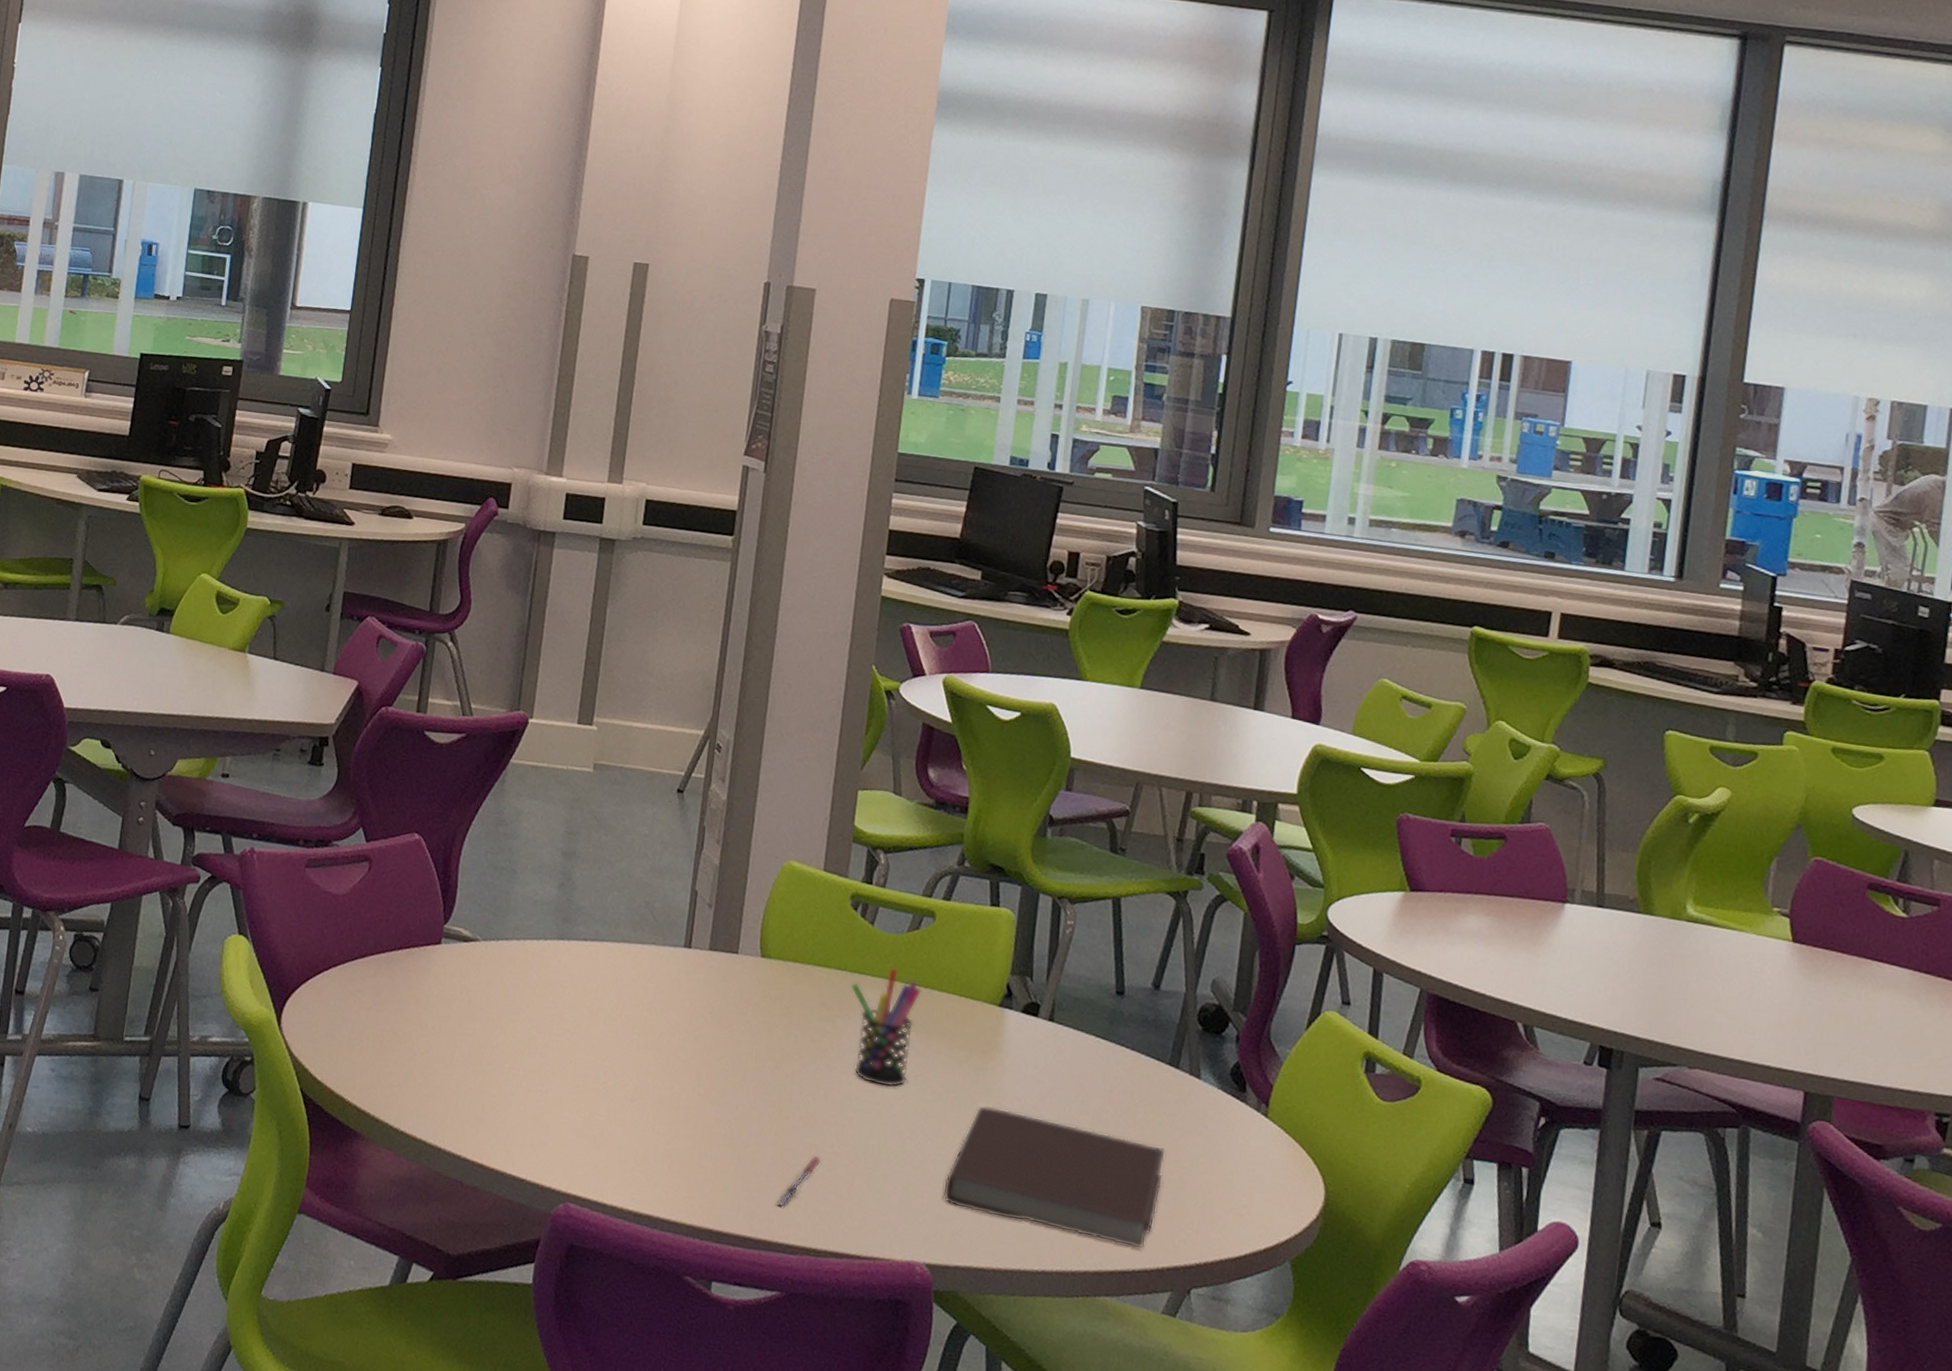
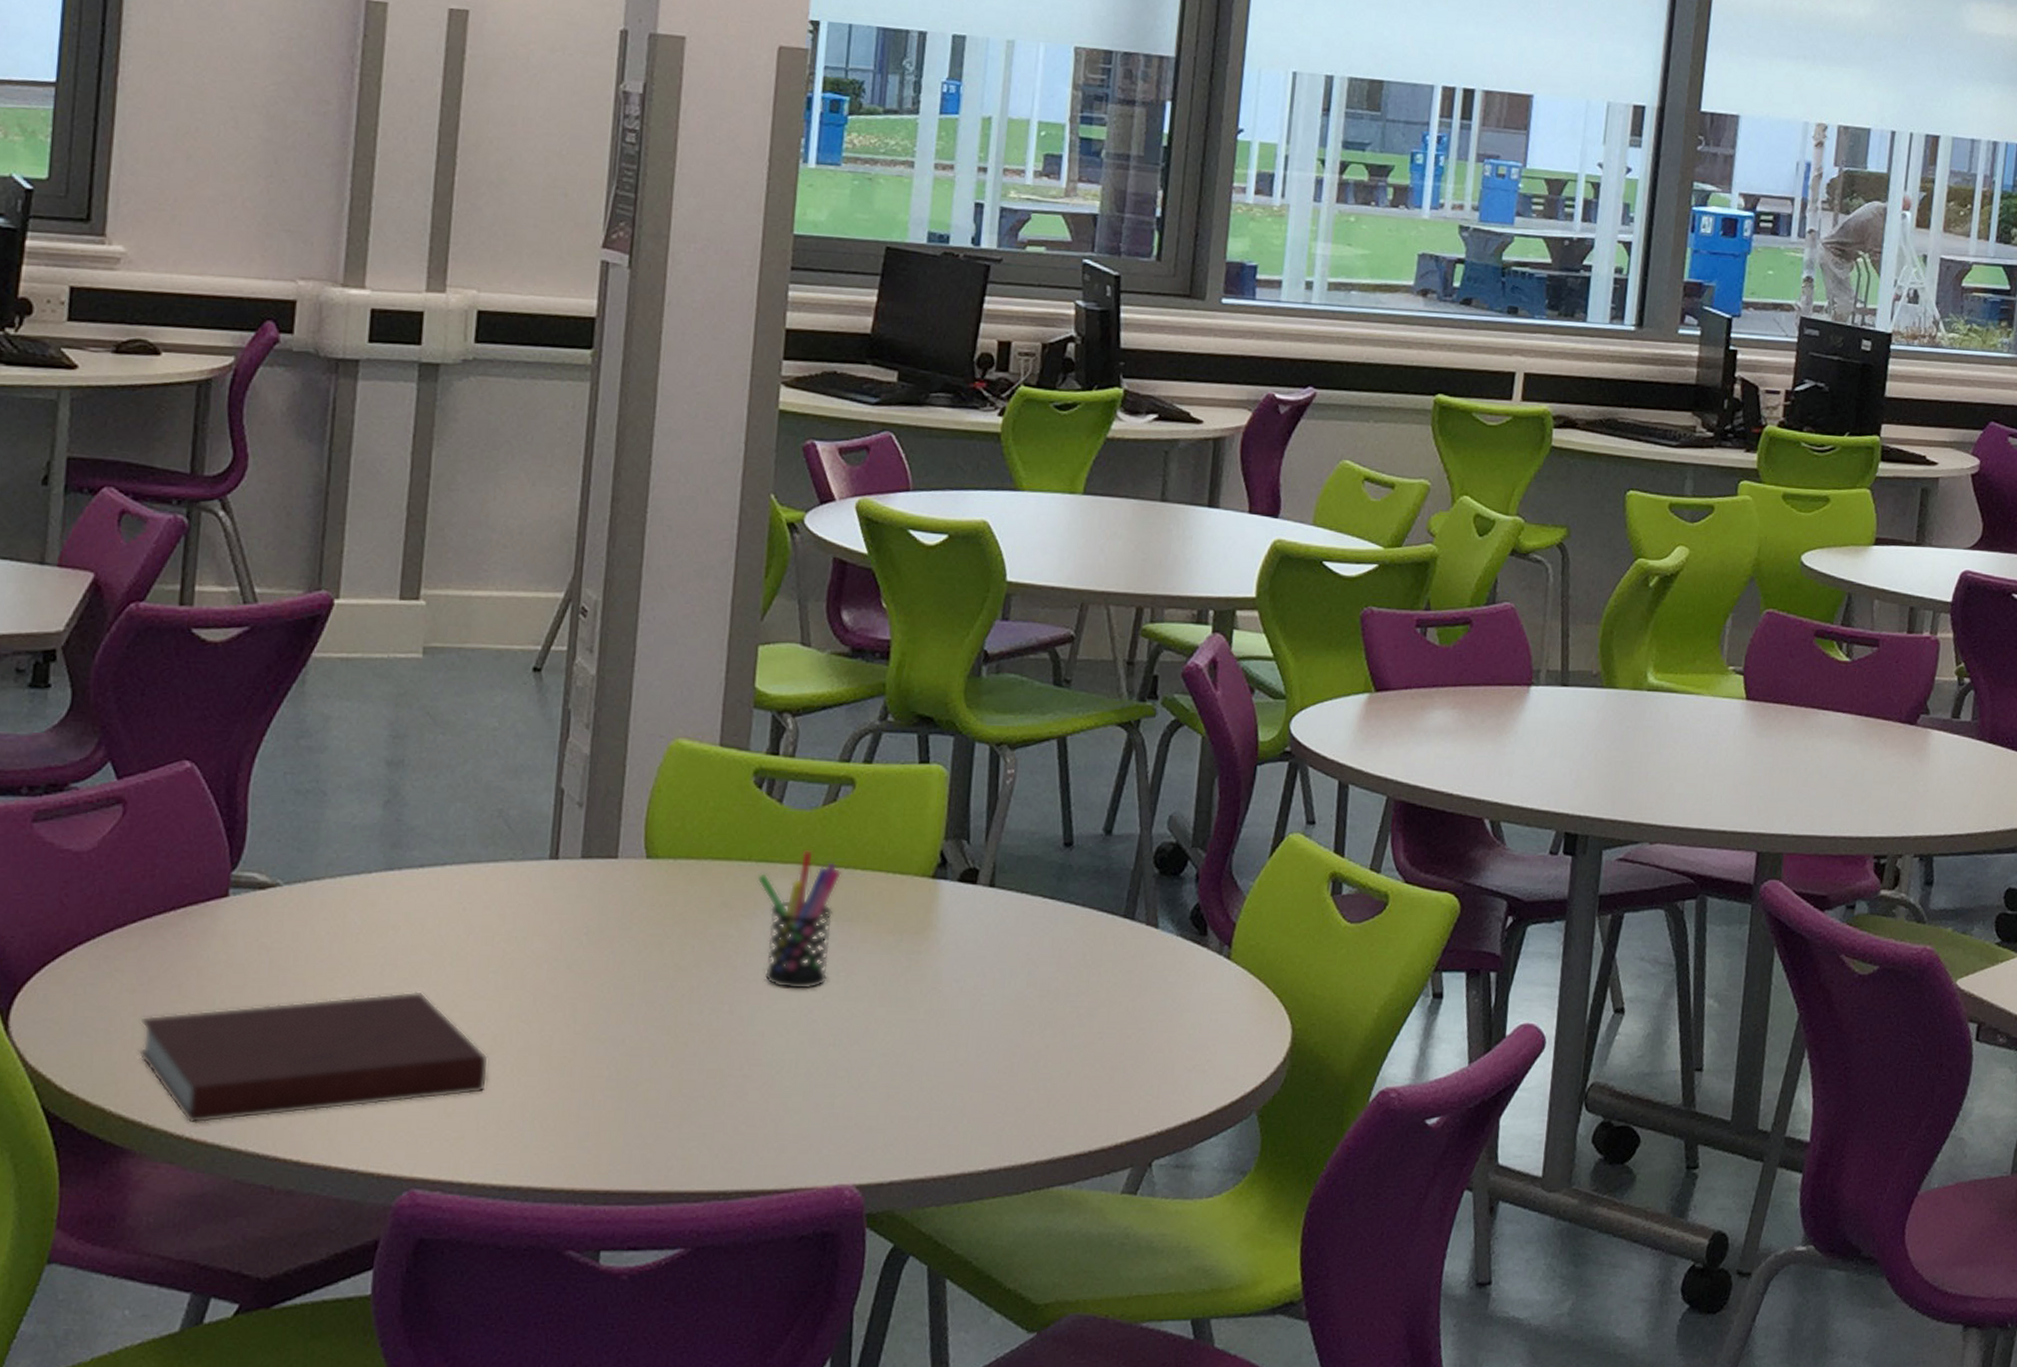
notebook: none [370,1030,631,1133] -> present [137,991,489,1123]
pen: present [774,1155,821,1208] -> none [673,1082,728,1150]
notebook: present [943,1105,1167,1250] -> none [873,994,1123,1127]

